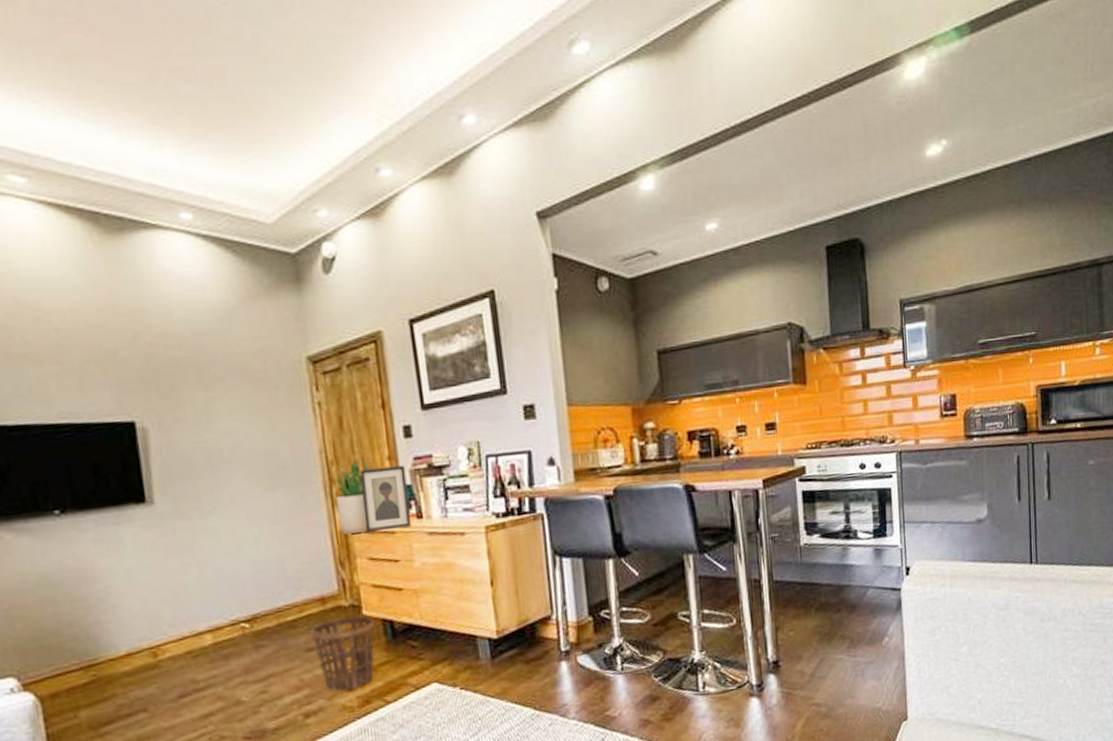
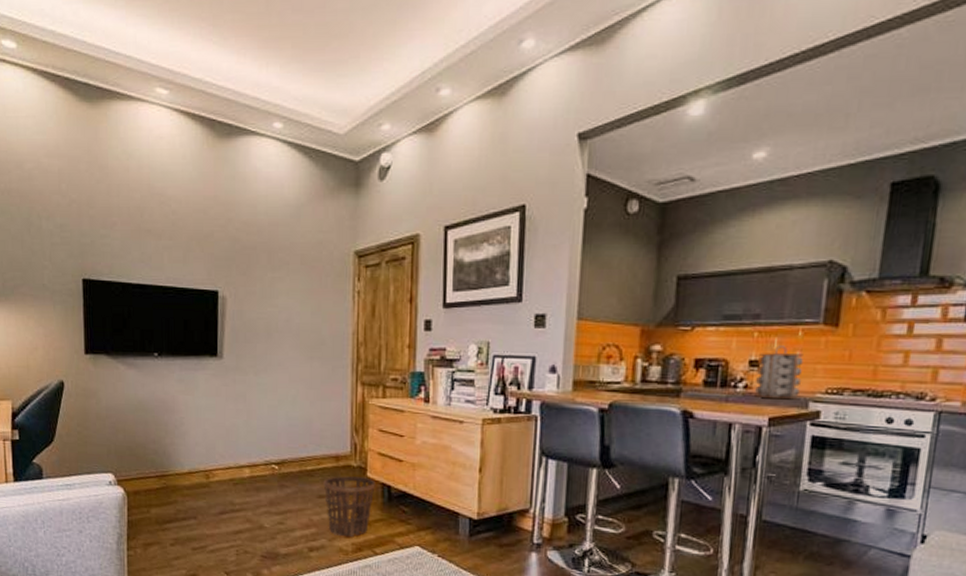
planter: present [334,457,370,535] -> none [360,342,393,408]
picture frame: present [360,465,412,533] -> none [380,353,421,409]
spice rack: none [743,408,785,462] -> present [755,345,804,400]

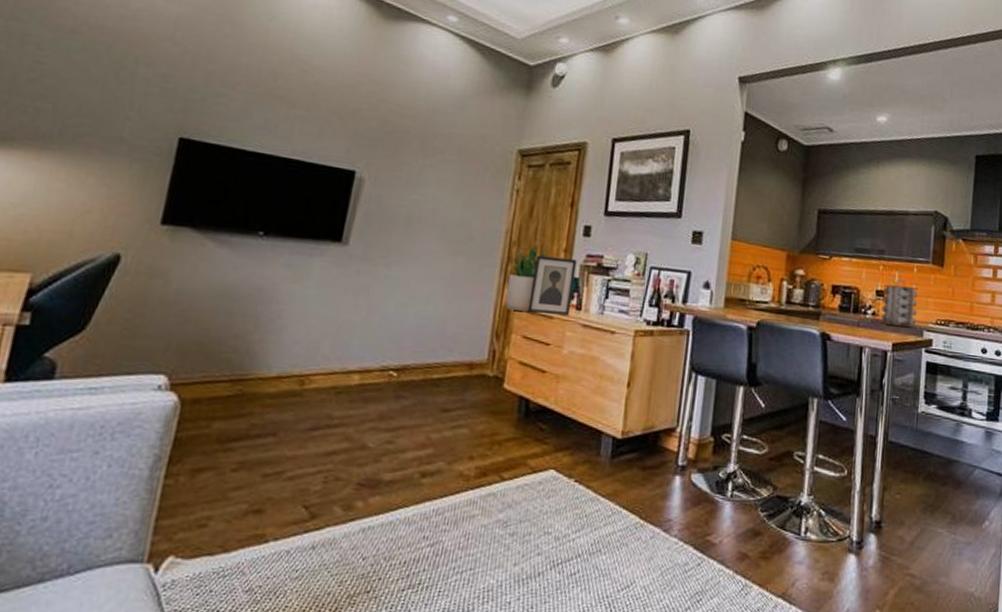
basket: present [323,476,376,538] -> none [449,387,513,460]
planter: none [360,342,393,408] -> present [506,243,549,313]
picture frame: none [380,353,421,409] -> present [527,255,577,316]

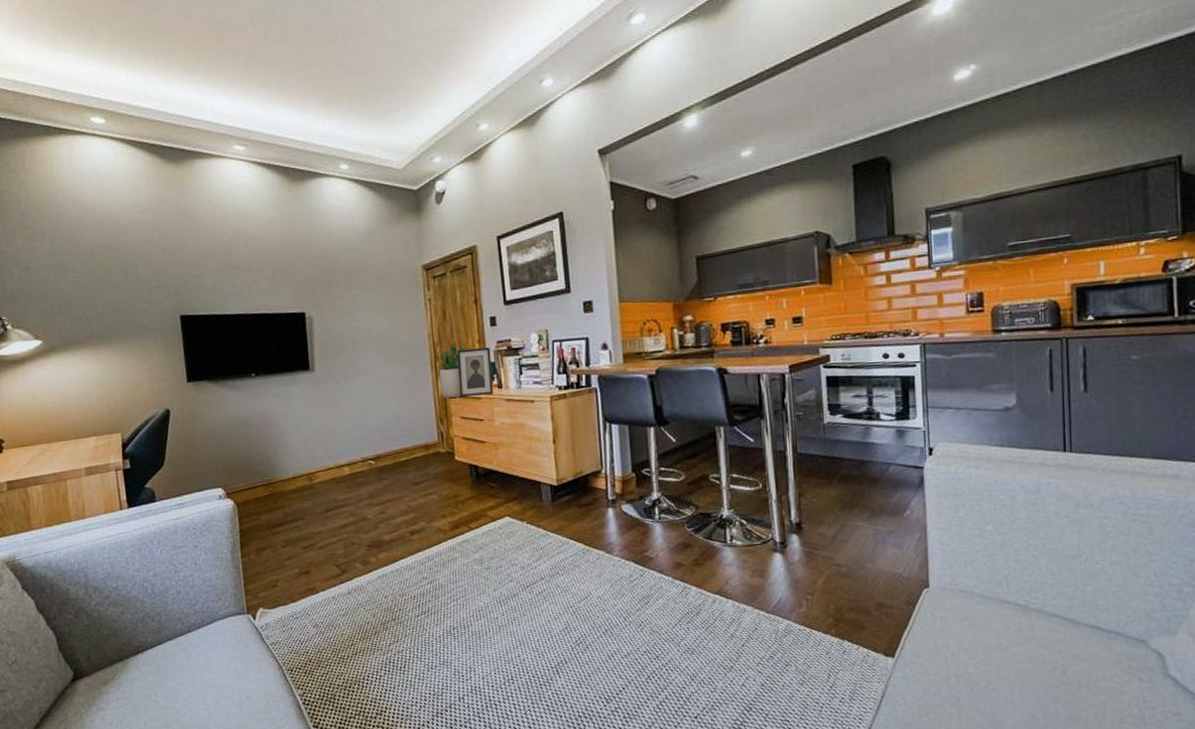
spice rack: present [881,279,918,329] -> none [771,304,810,350]

